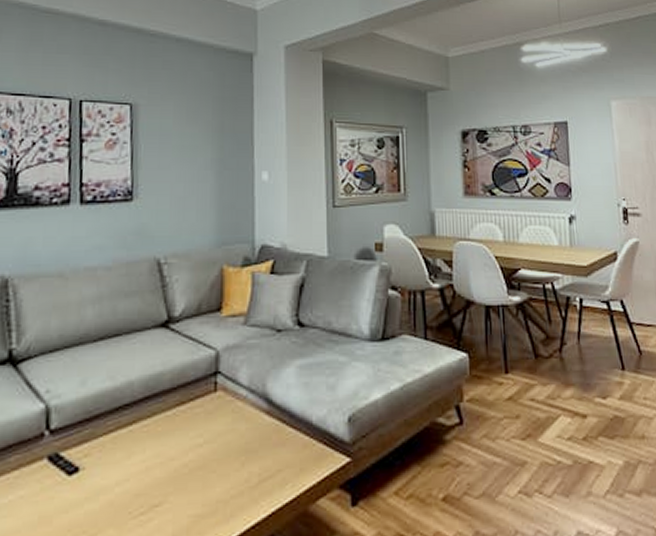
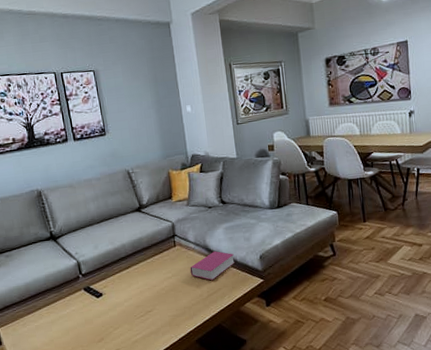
book: none [235,404,308,455] -> present [190,251,235,281]

